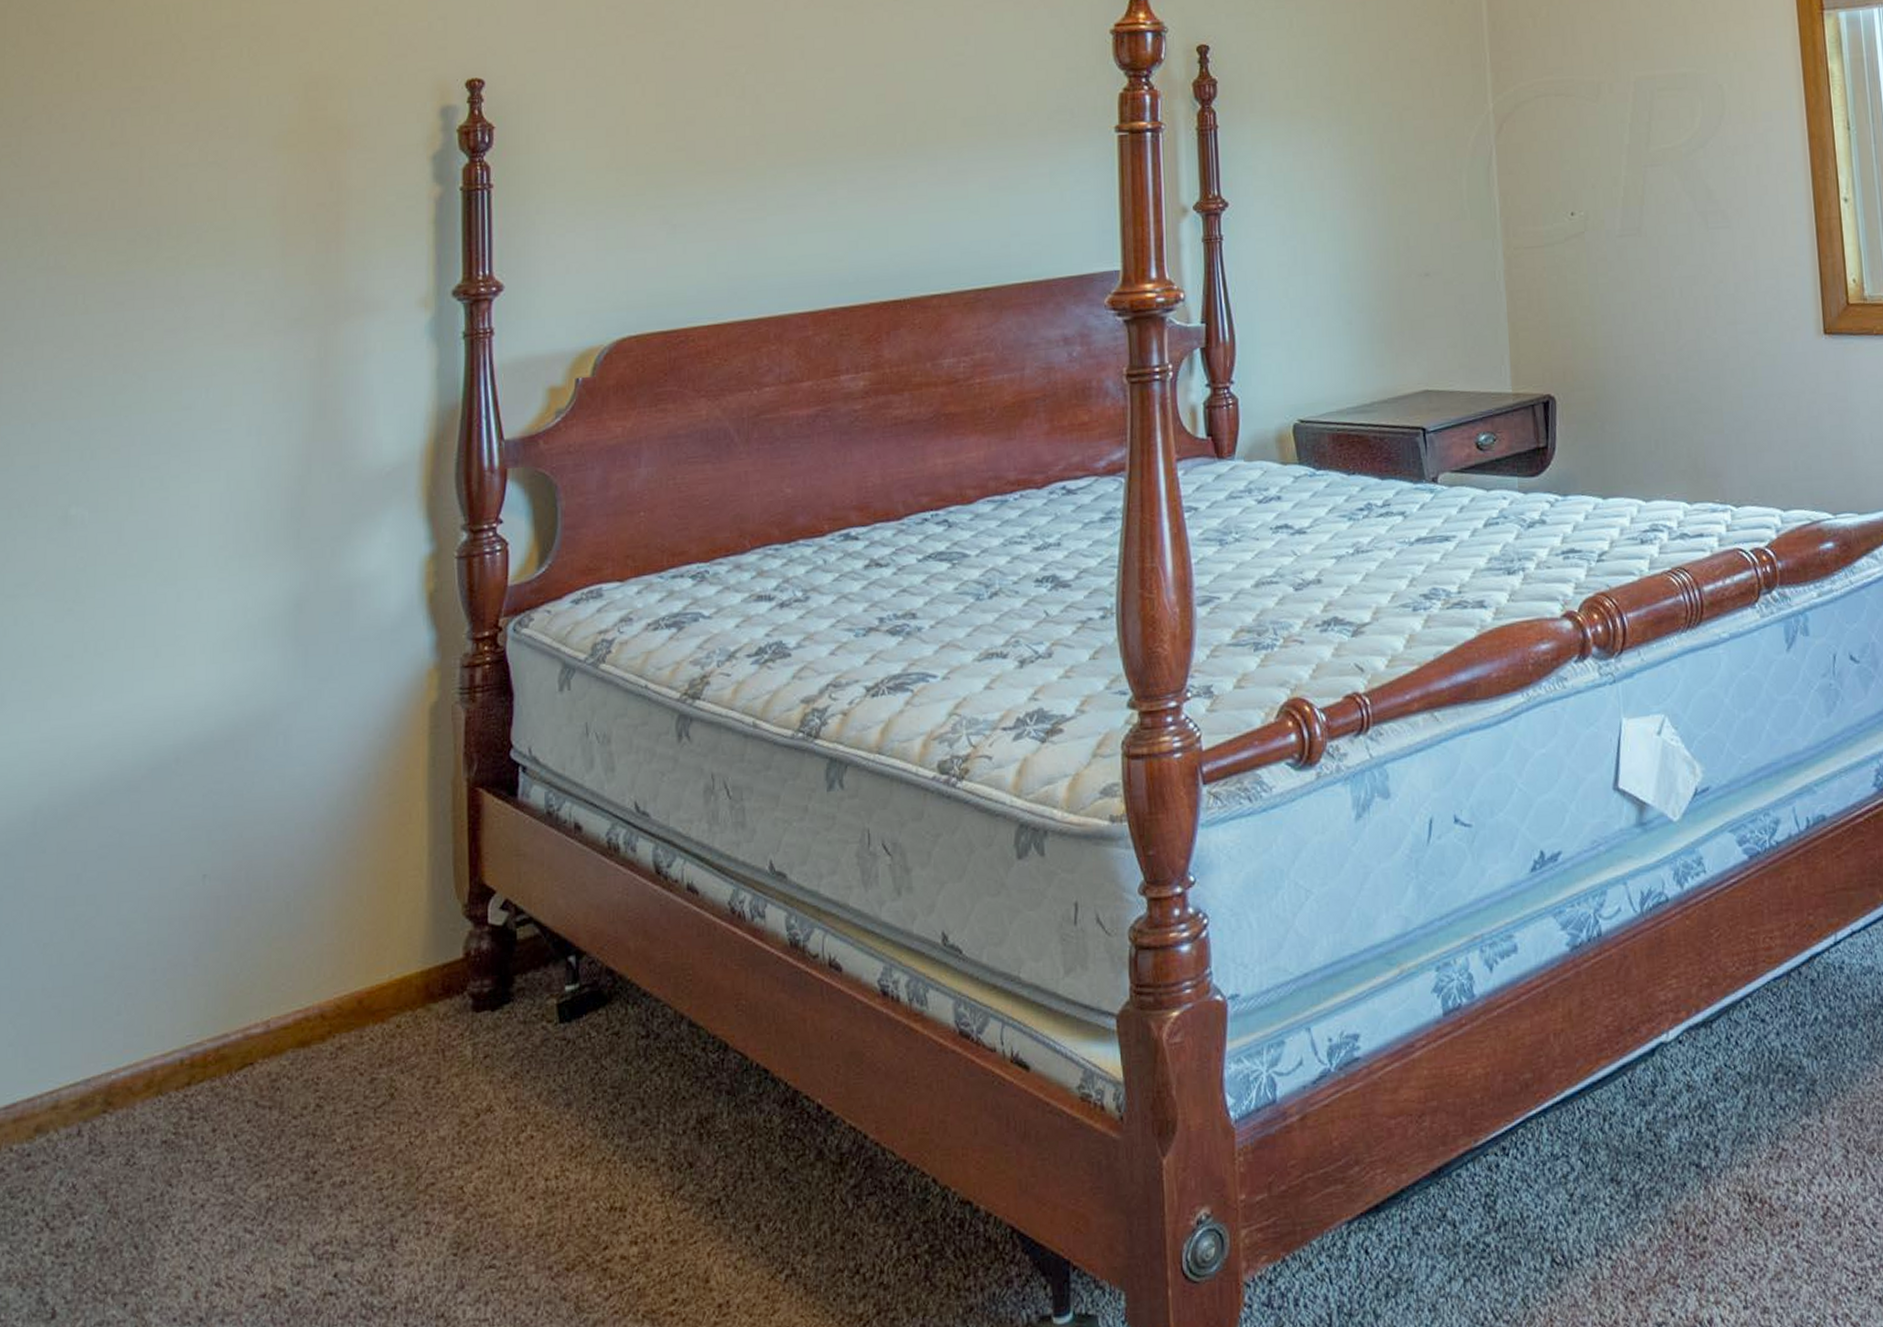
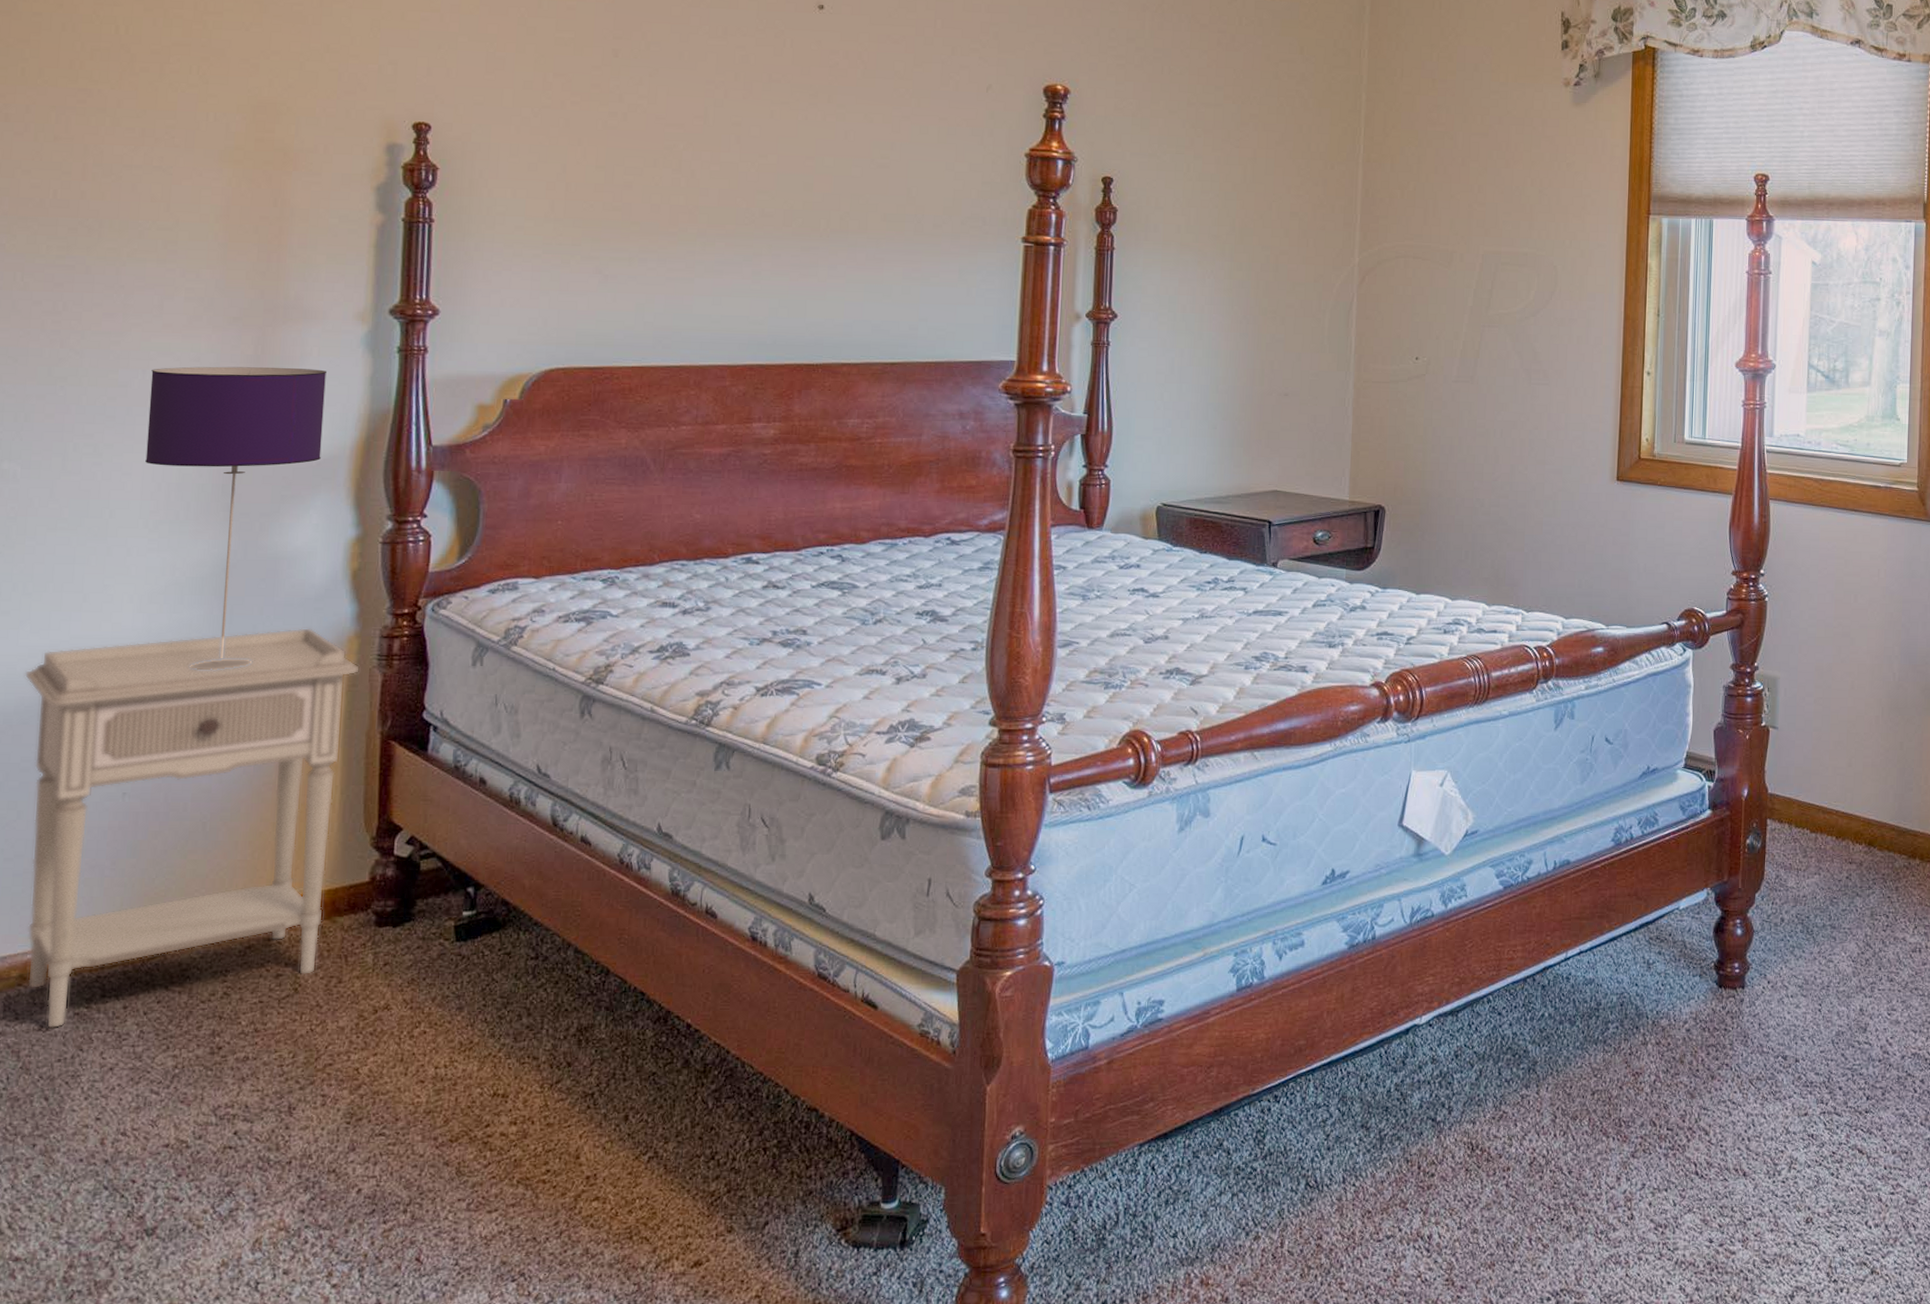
nightstand: none [100,663,440,1162] -> present [25,627,358,1029]
table lamp: none [212,366,391,724] -> present [145,366,326,670]

